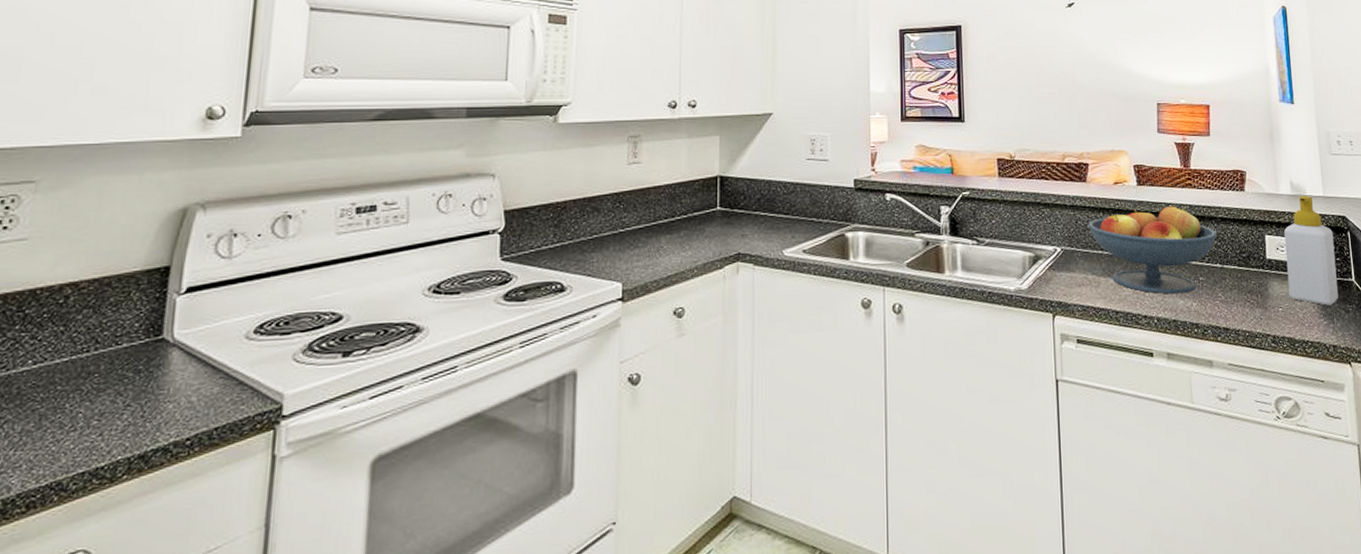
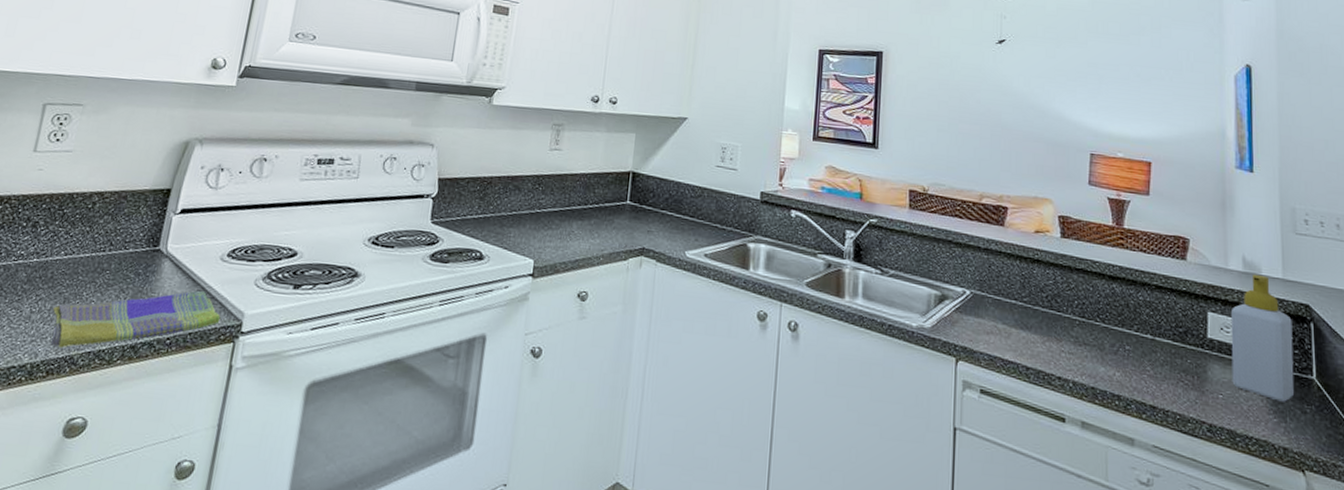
dish towel: none [26,378,254,476] -> present [51,291,221,348]
fruit bowl: present [1088,206,1218,294] -> none [1002,262,1151,361]

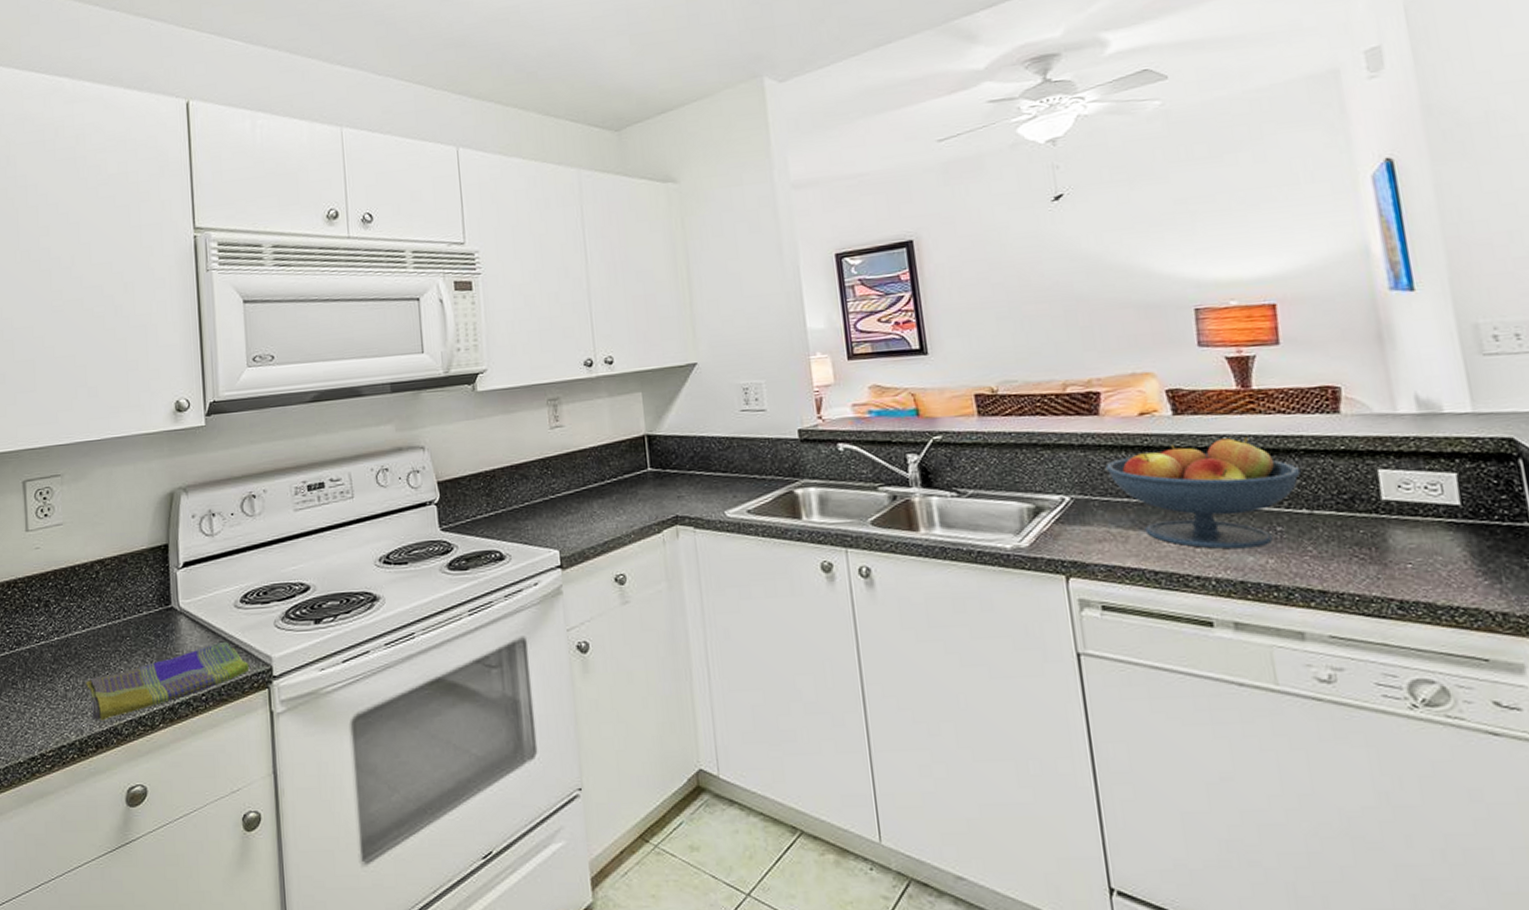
fruit bowl: none [1002,262,1151,361] -> present [1105,437,1301,550]
soap bottle: present [1231,274,1295,402] -> none [1409,413,1508,560]

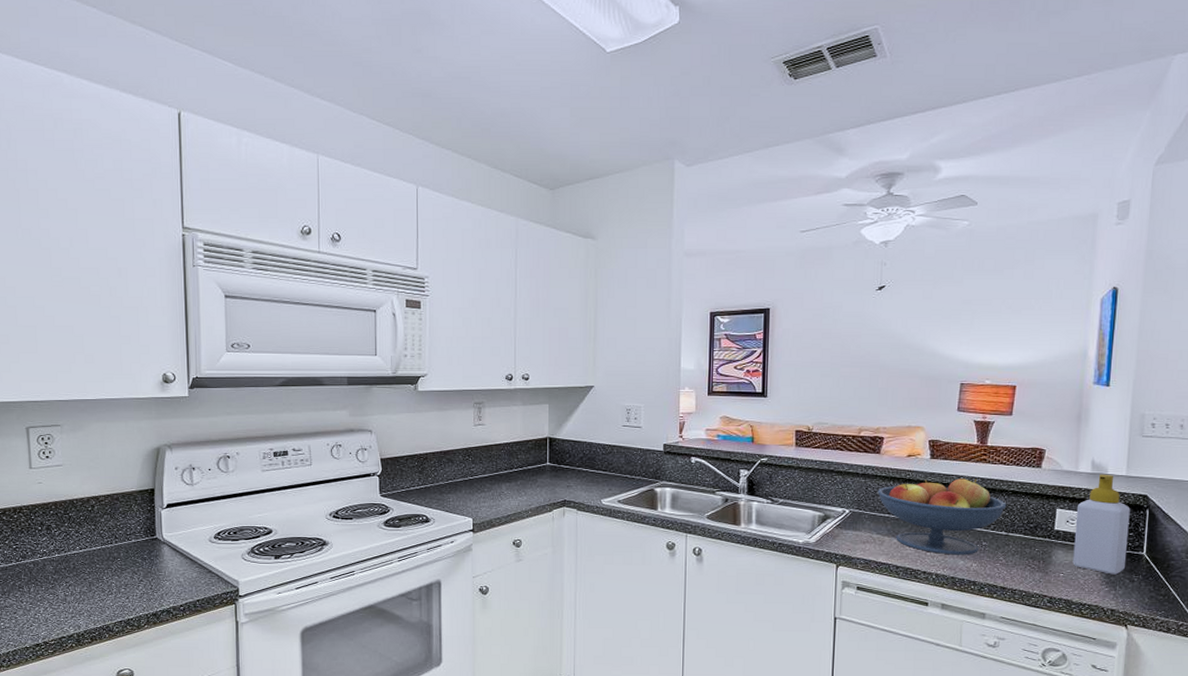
dish towel: present [86,642,250,721] -> none [83,568,220,620]
soap bottle: none [1409,413,1508,560] -> present [1072,474,1131,575]

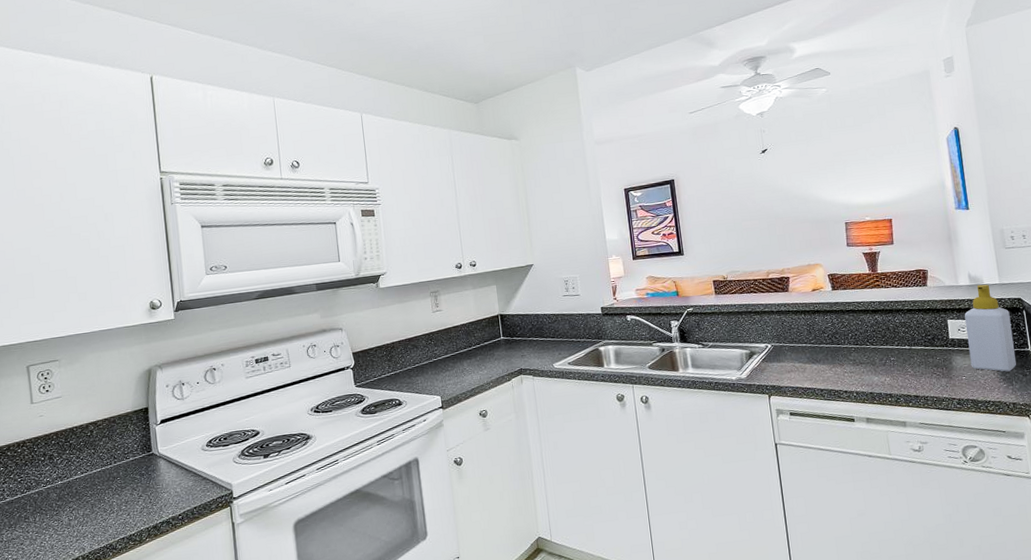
fruit bowl: present [877,478,1007,555] -> none [792,303,905,373]

